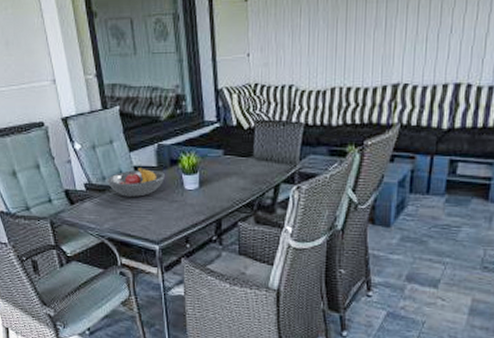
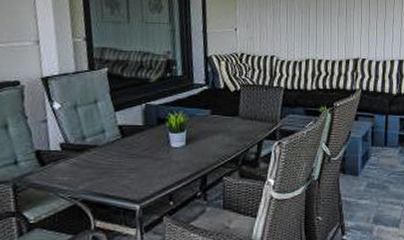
fruit bowl: present [107,167,166,197] -> none [87,127,152,156]

